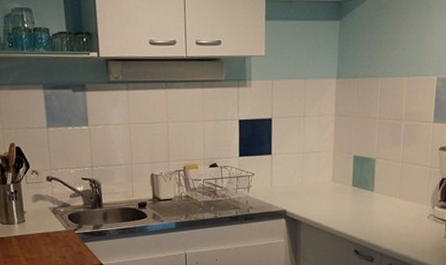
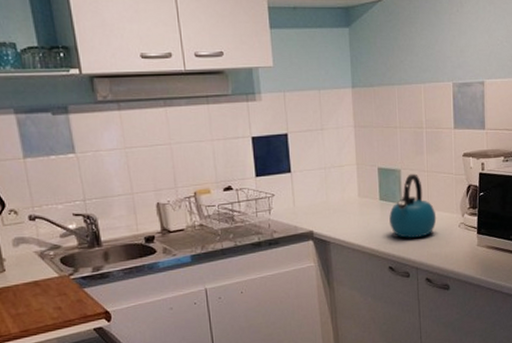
kettle: none [359,163,406,225] -> present [389,173,437,238]

